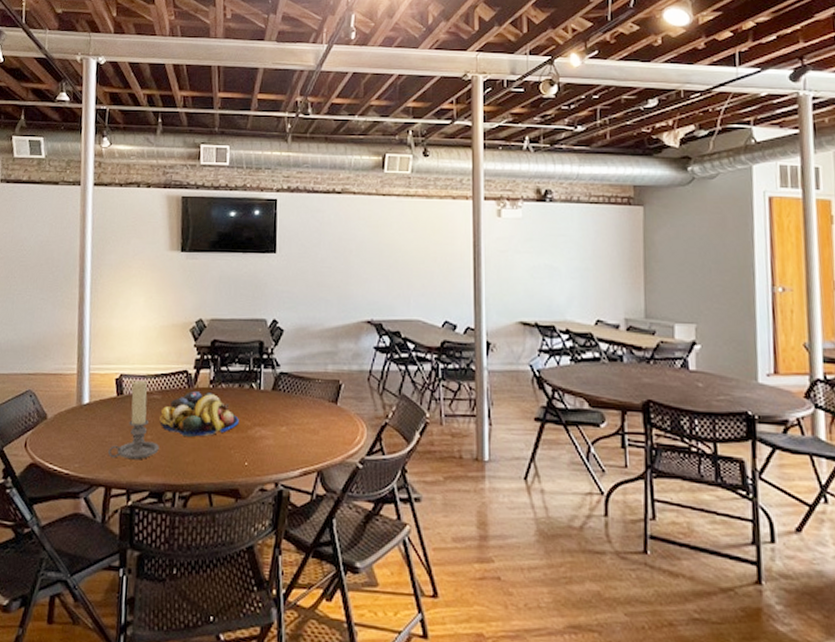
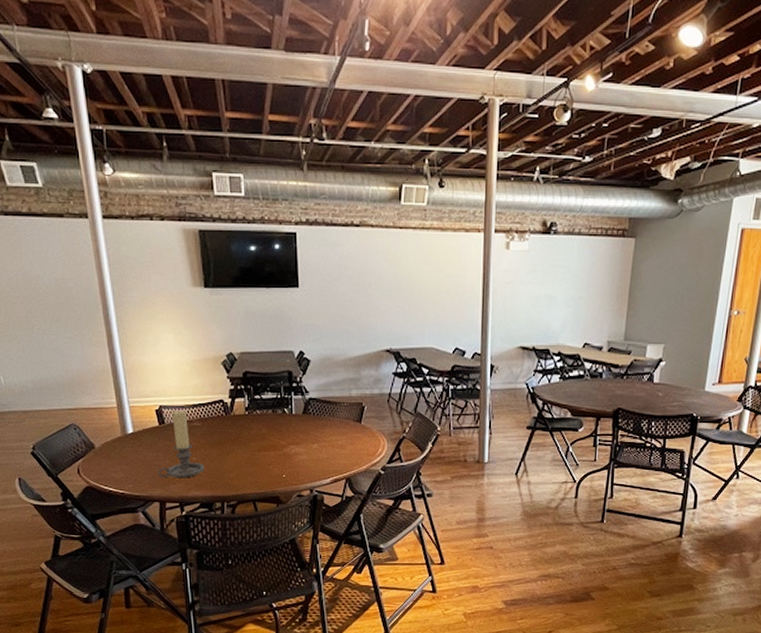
fruit bowl: present [159,391,239,438] -> none [202,418,275,458]

